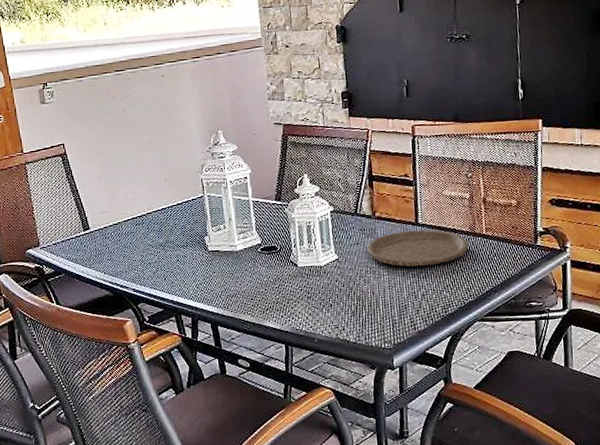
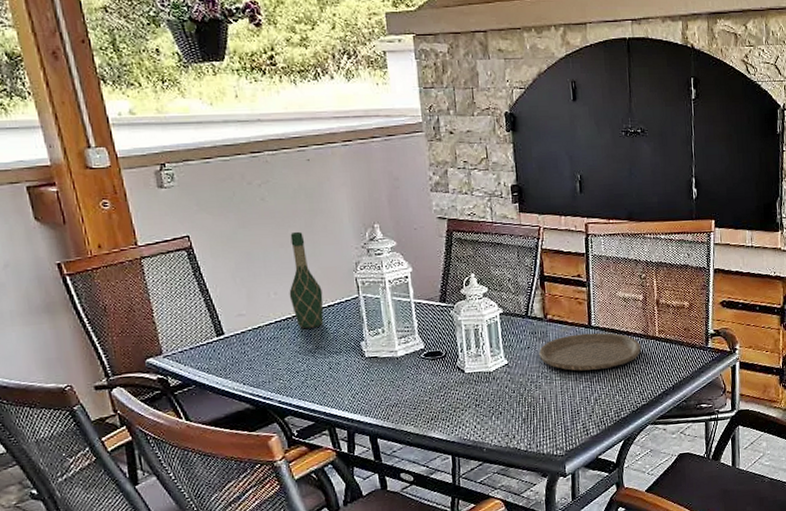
wine bottle: none [144,138,173,224] -> present [289,231,324,328]

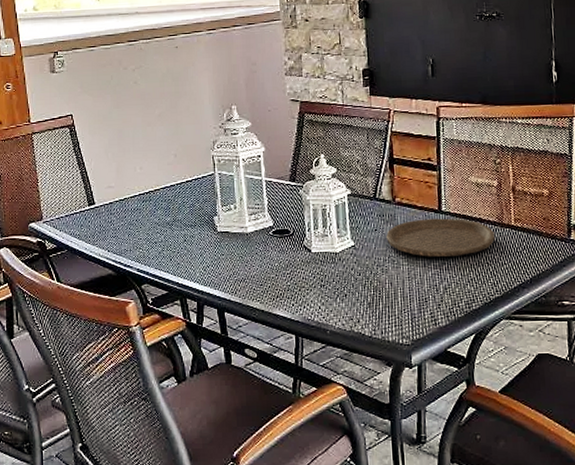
wine bottle: present [289,231,324,328] -> none [153,111,182,201]

